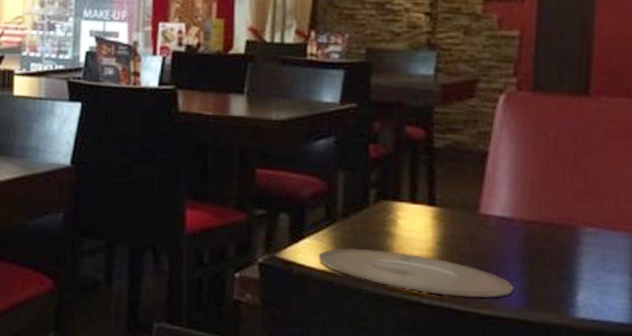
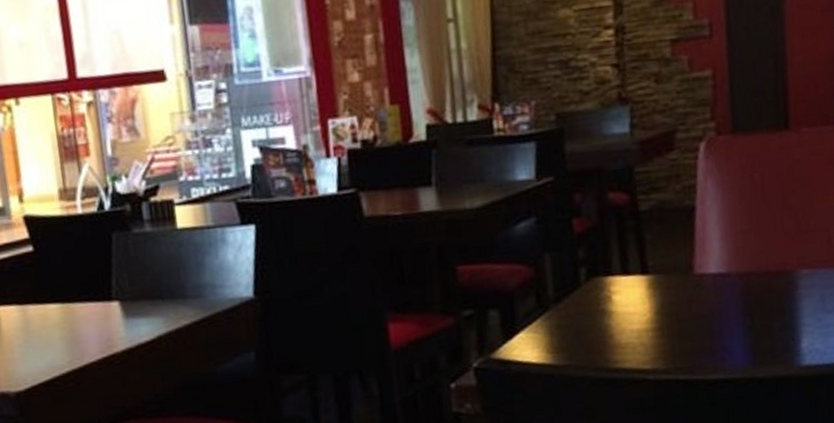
plate: present [318,248,514,298] -> none [535,329,738,369]

